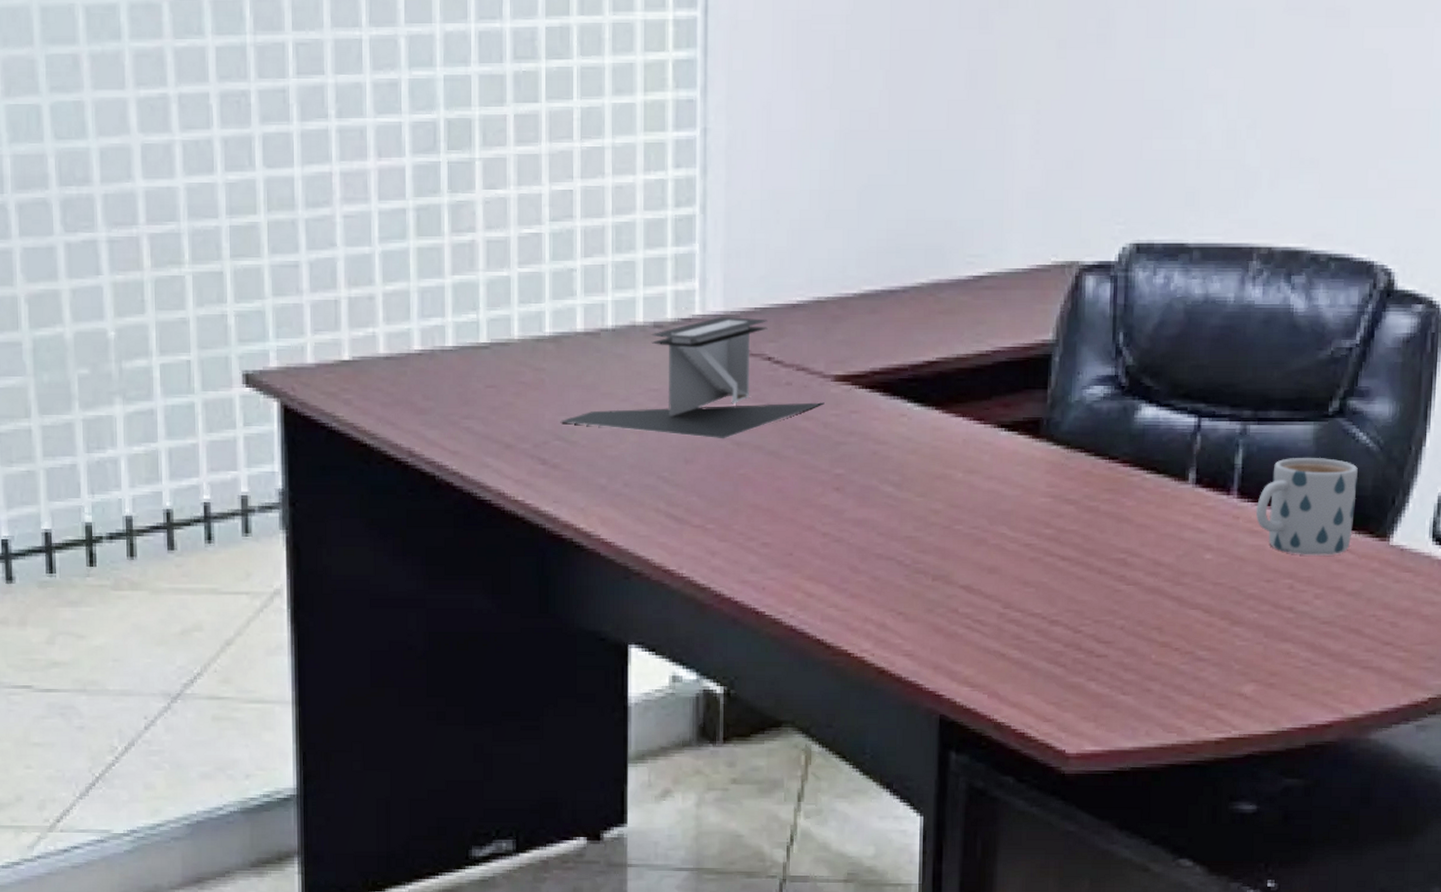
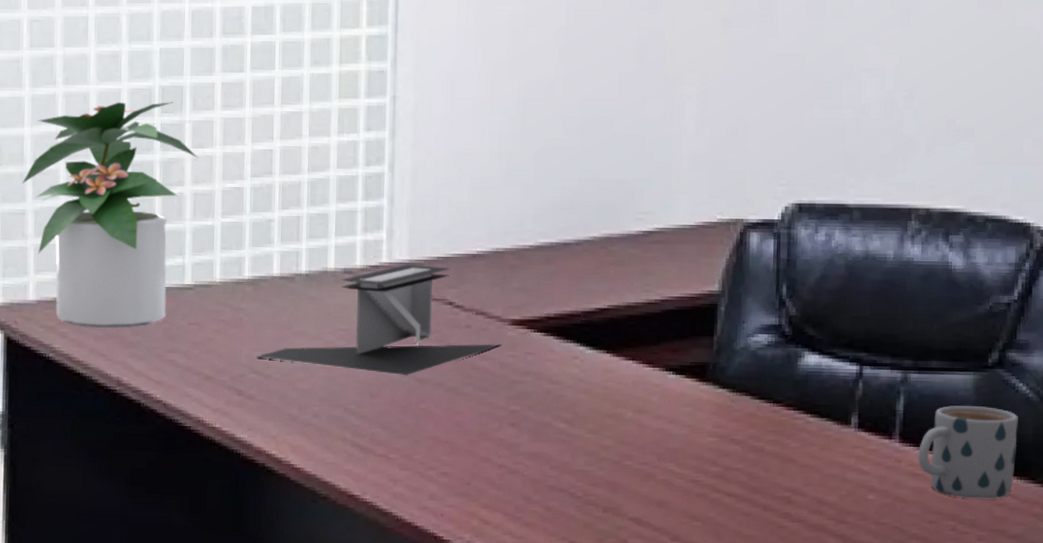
potted plant: none [294,137,491,394] -> present [22,101,199,329]

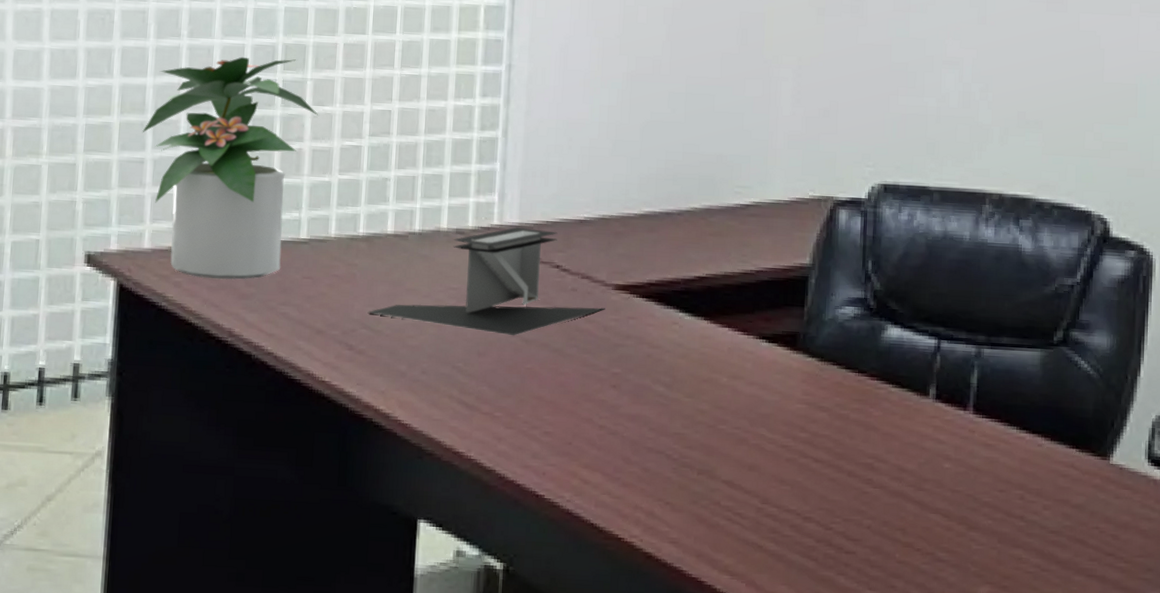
mug: present [917,406,1018,500] -> none [989,380,1080,471]

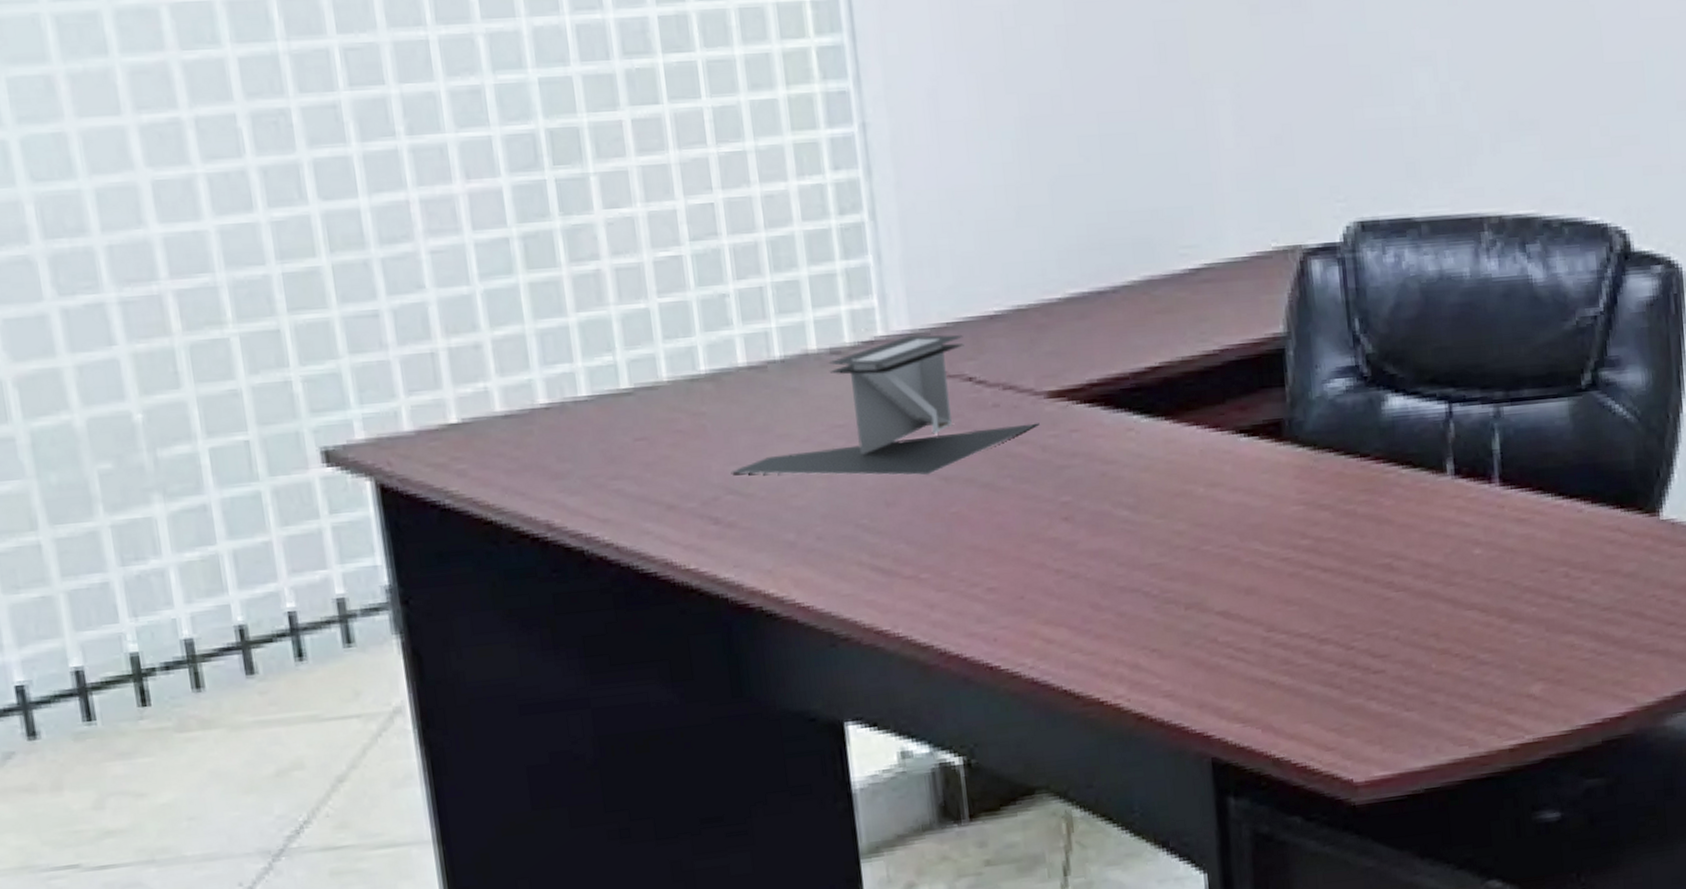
potted plant: present [142,56,319,280] -> none [367,149,615,460]

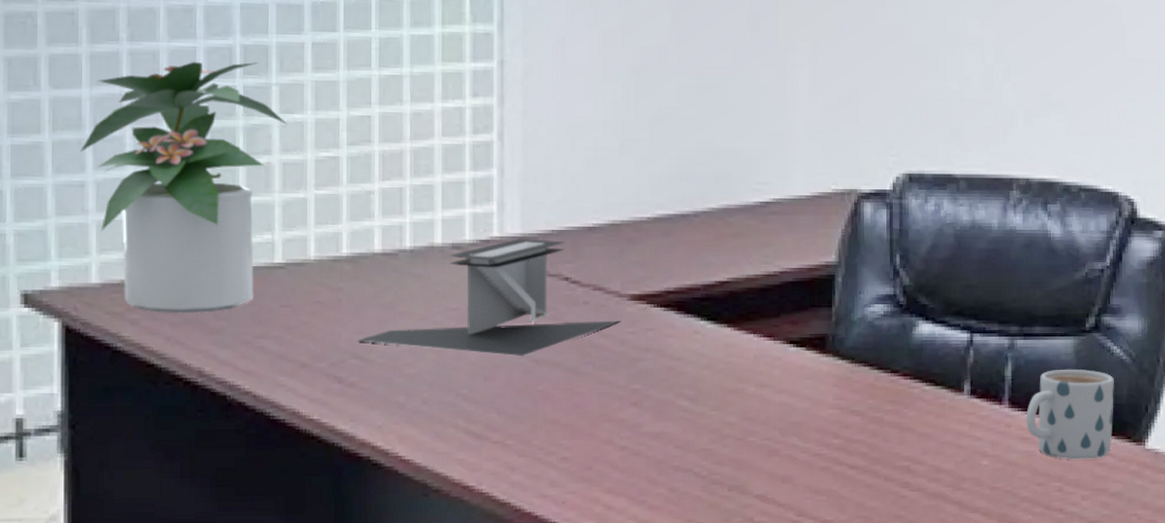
potted plant: none [367,149,615,460] -> present [80,61,288,314]
mug: none [1520,434,1621,540] -> present [1025,370,1114,460]

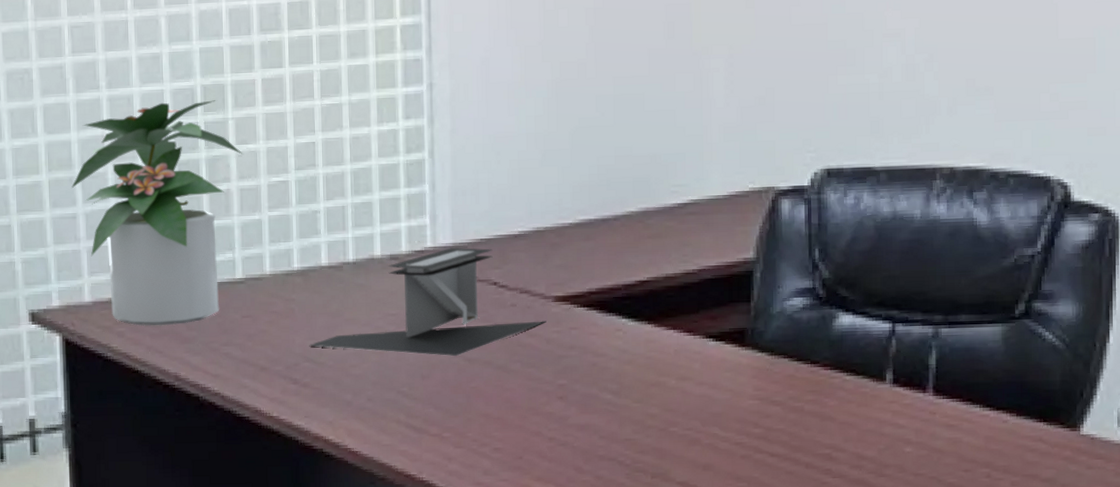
mug: present [1025,370,1114,460] -> none [951,356,1046,446]

